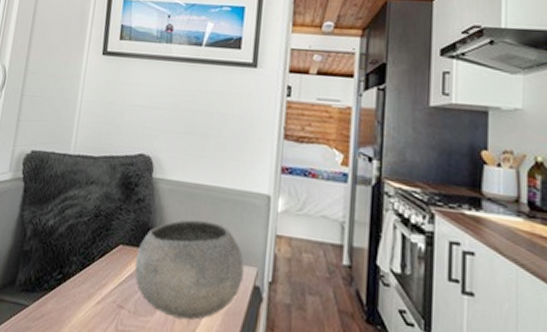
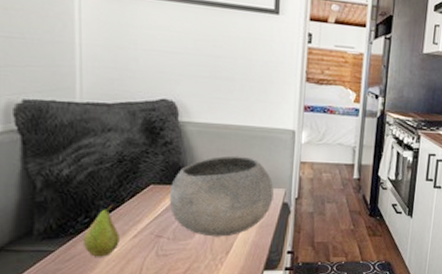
fruit: none [53,262,85,321] -> present [82,205,119,257]

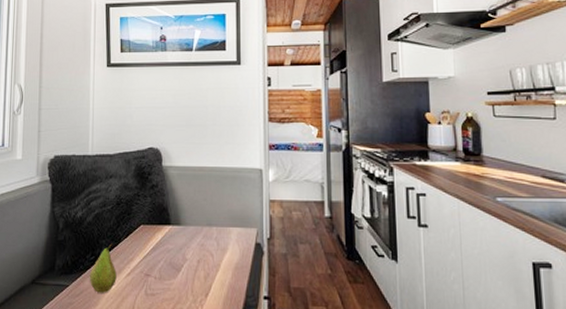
bowl: present [169,155,274,237] -> none [155,196,246,278]

